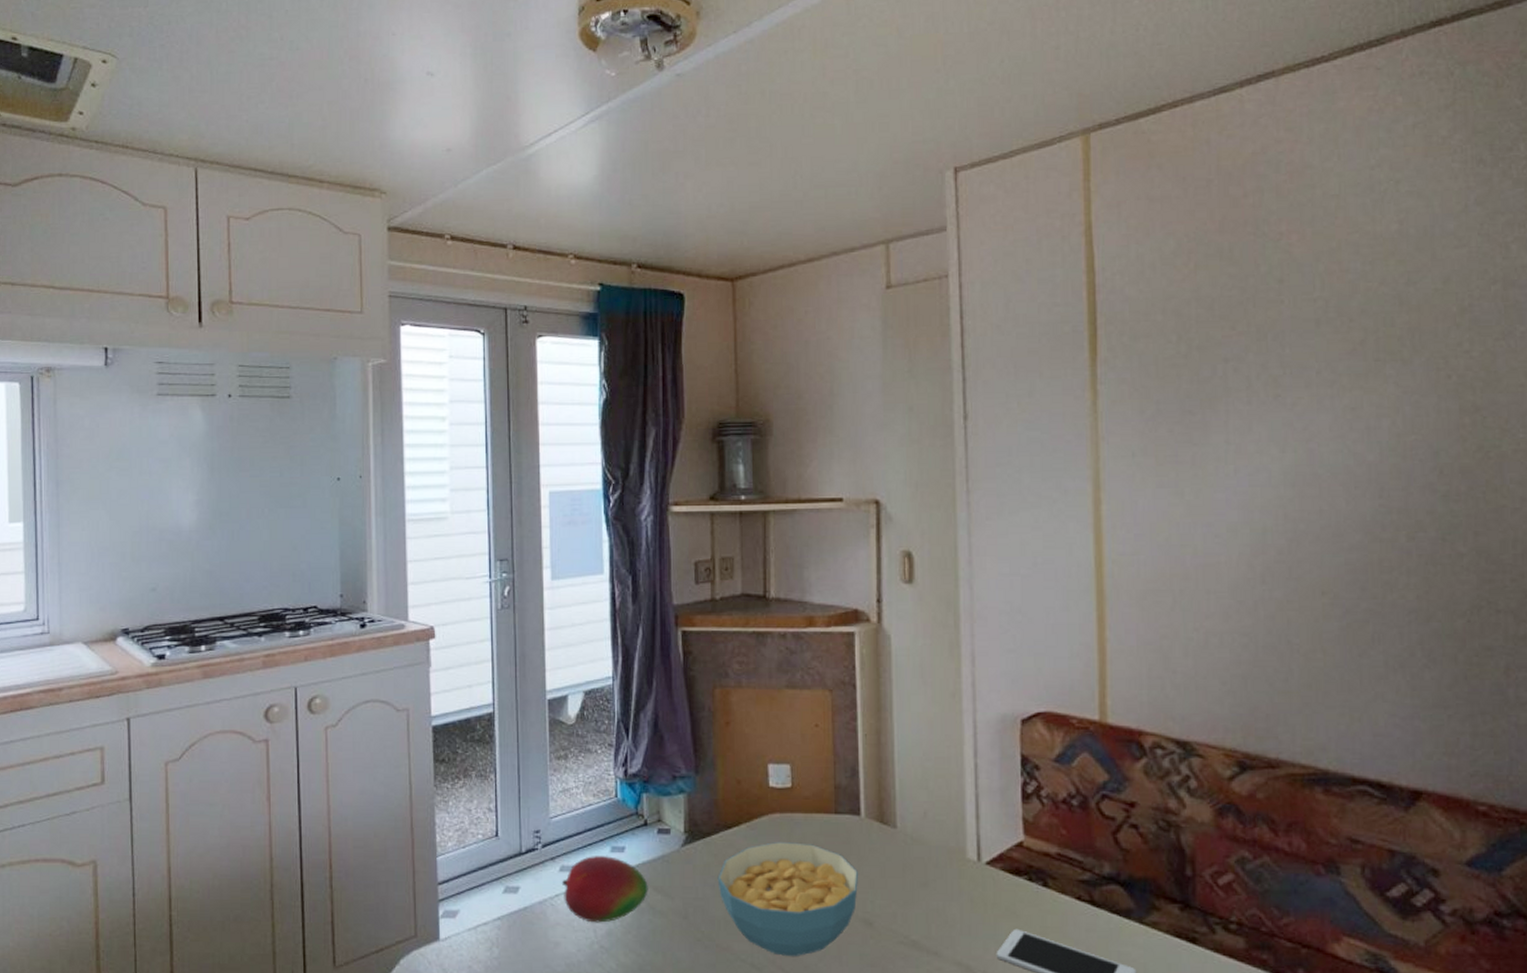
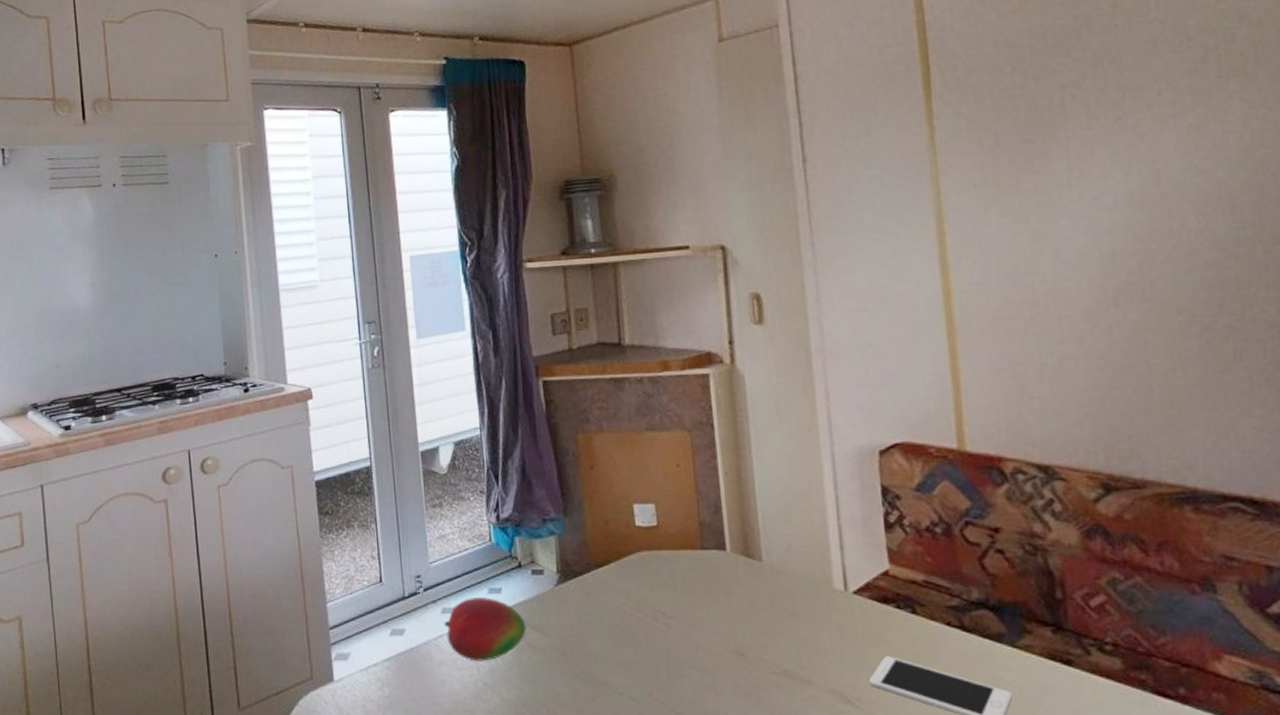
cereal bowl: present [717,842,859,957] -> none [591,578,729,689]

